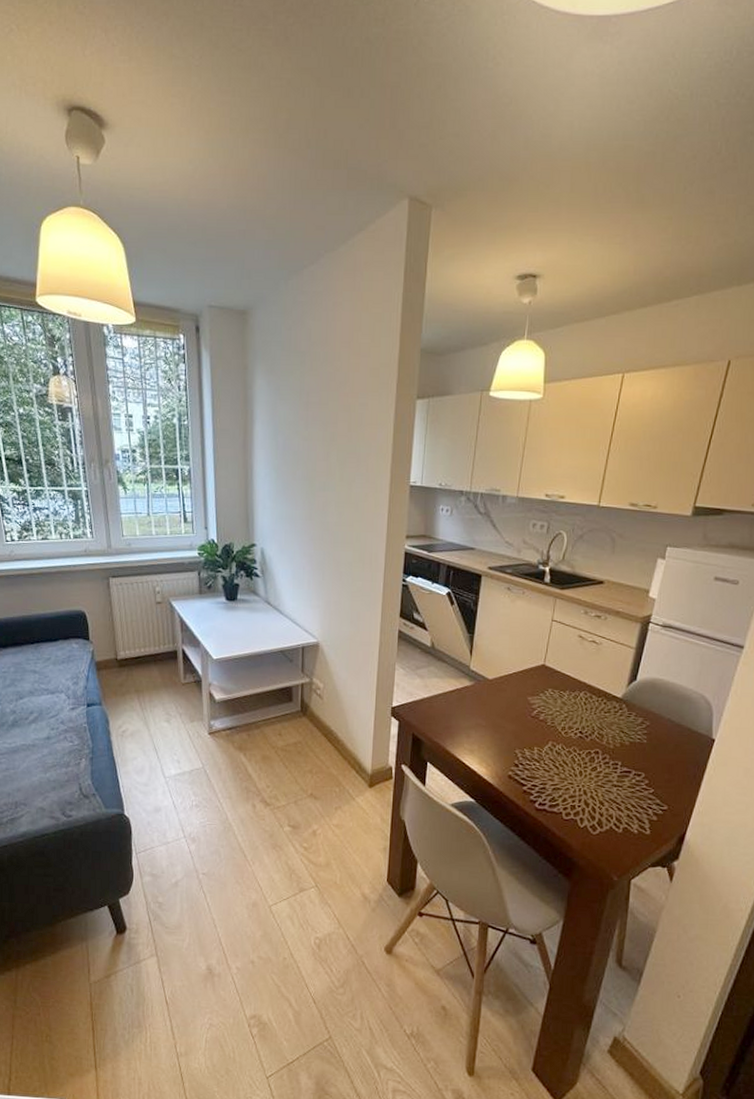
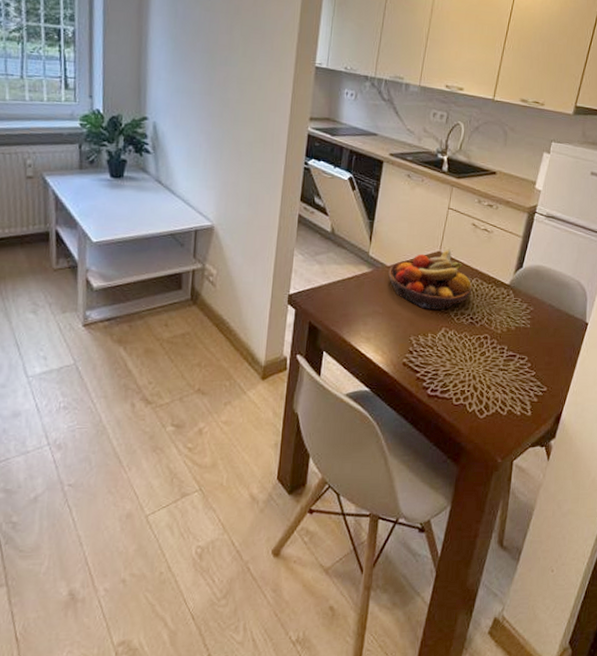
fruit bowl: none [490,663,580,723] -> present [388,250,472,310]

